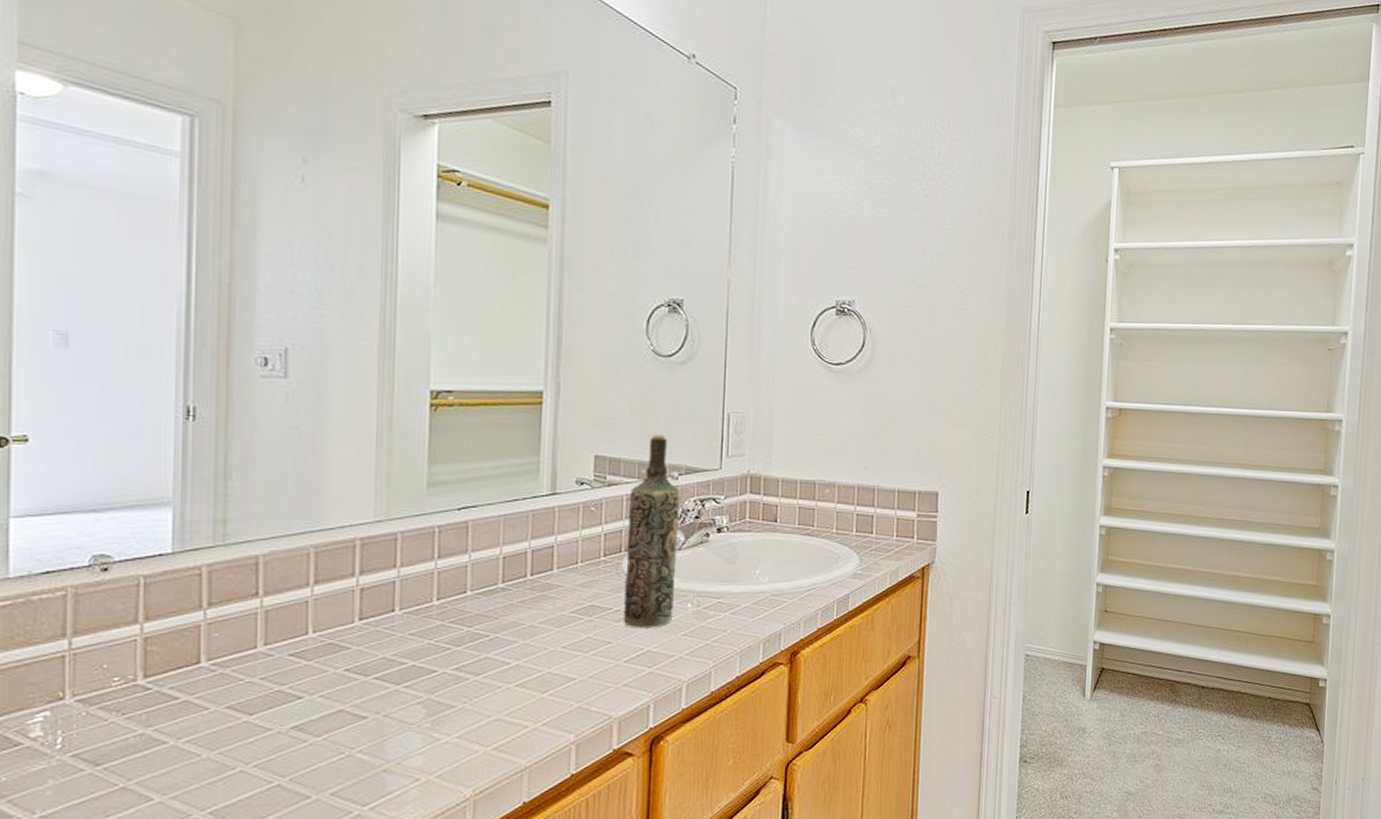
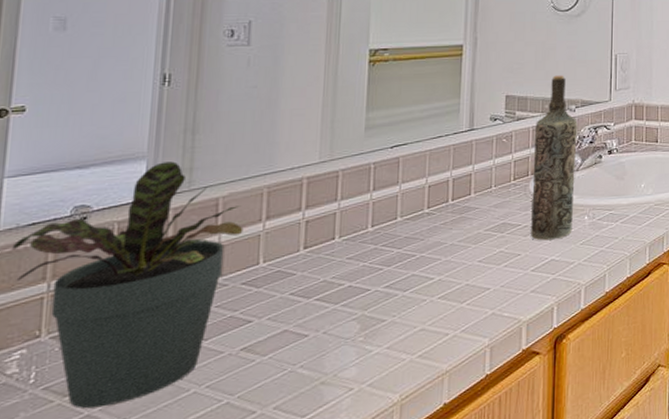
potted plant: none [25,510,289,781] -> present [11,161,244,409]

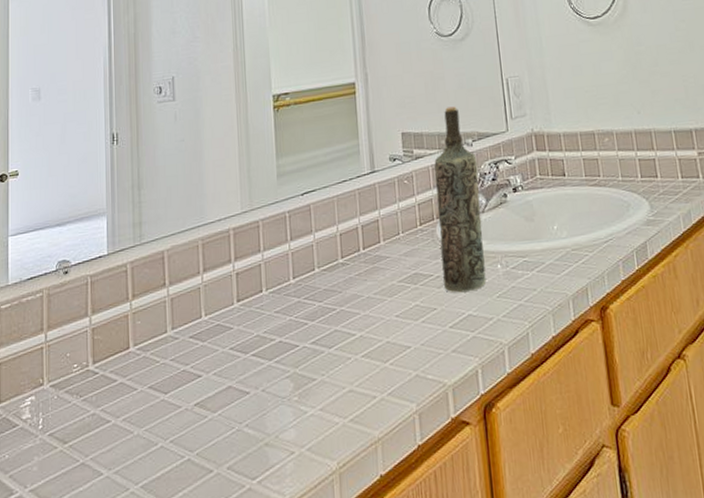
potted plant: present [11,161,244,409] -> none [18,216,186,457]

